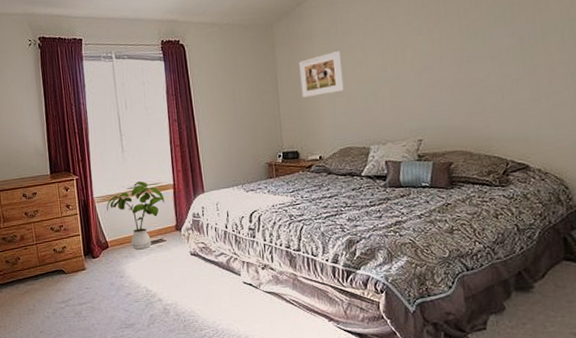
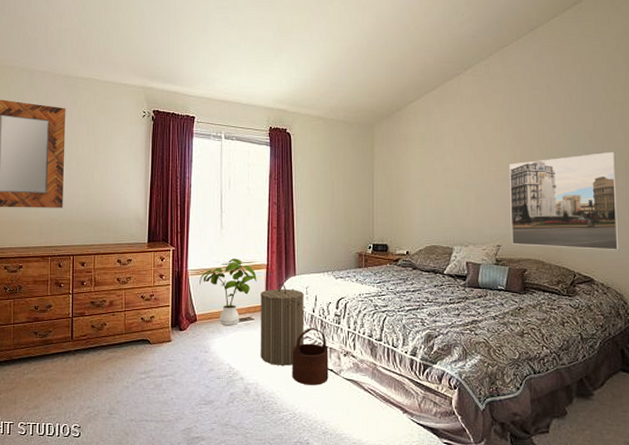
laundry hamper: none [170,201,219,284] -> present [260,282,304,366]
wooden bucket: none [207,243,248,301] -> present [292,327,329,385]
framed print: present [299,51,344,98] -> none [395,156,434,195]
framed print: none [427,22,558,137] -> present [510,151,619,250]

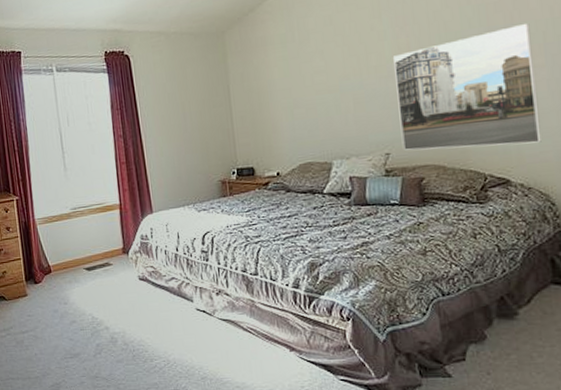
house plant: present [199,258,257,326] -> none [48,201,111,275]
laundry hamper: present [260,282,304,366] -> none [116,222,170,311]
wooden bucket: present [292,327,329,385] -> none [157,266,202,330]

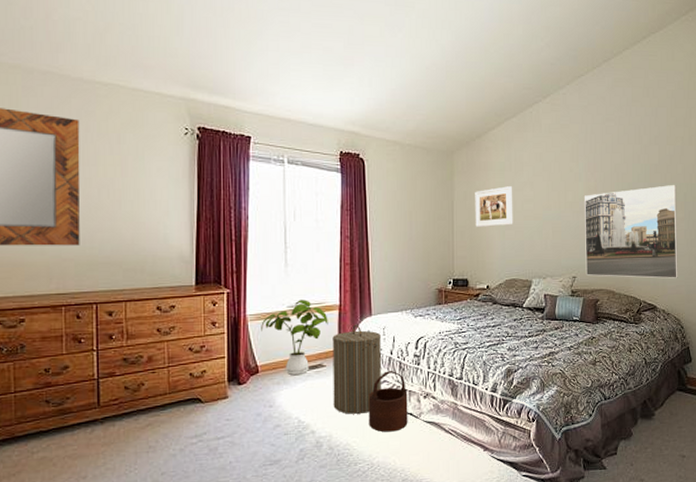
house plant: none [48,201,111,275] -> present [261,300,328,376]
laundry hamper: none [116,222,170,311] -> present [332,324,381,414]
wooden bucket: none [157,266,202,330] -> present [368,370,408,432]
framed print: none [253,59,303,110] -> present [475,186,513,227]

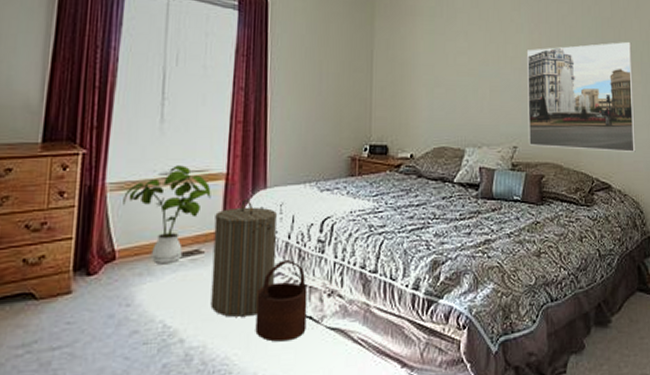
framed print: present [475,186,513,227] -> none [398,35,444,83]

